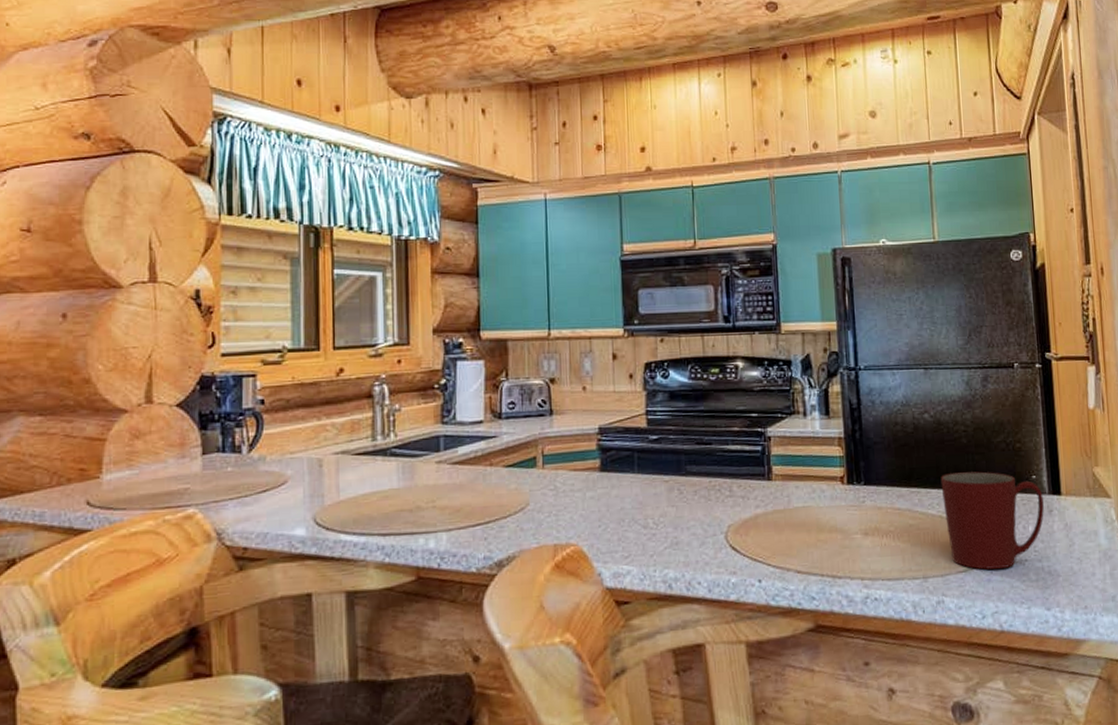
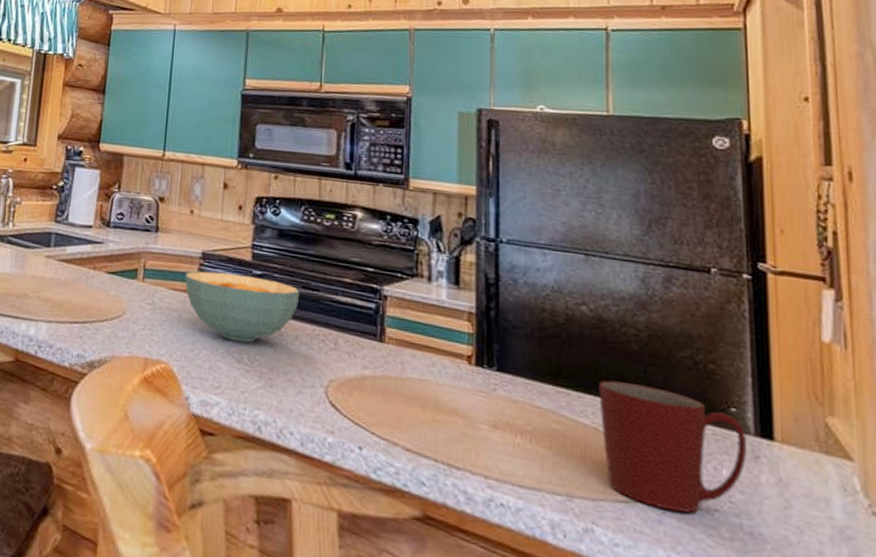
cereal bowl: none [584,442,695,508] -> present [185,271,300,343]

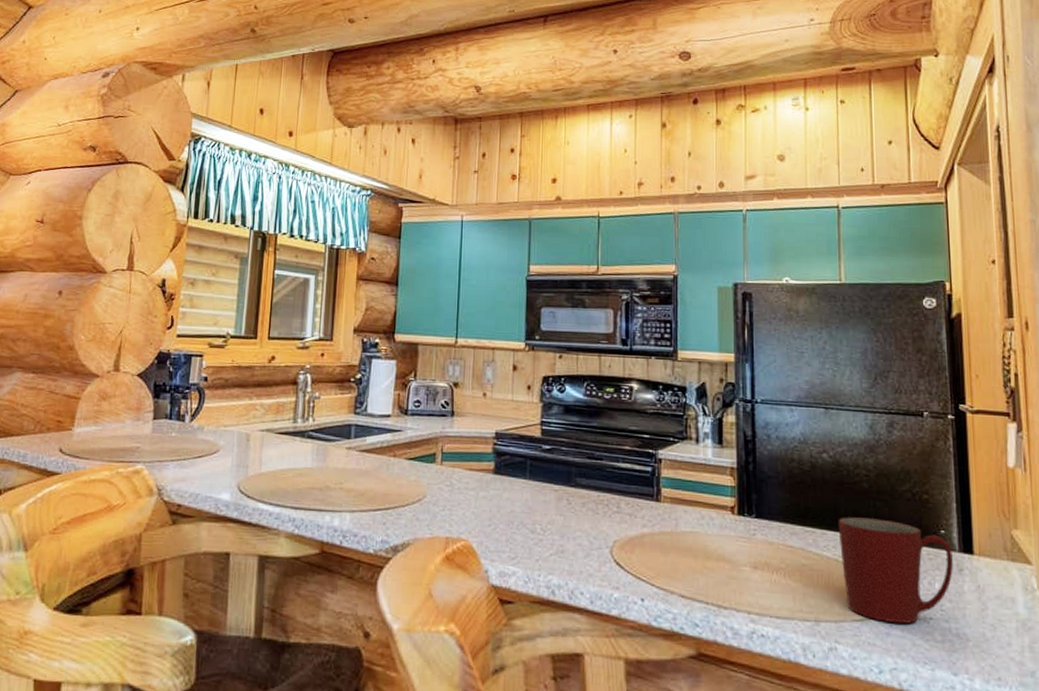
cereal bowl: present [185,271,300,343] -> none [480,450,586,514]

